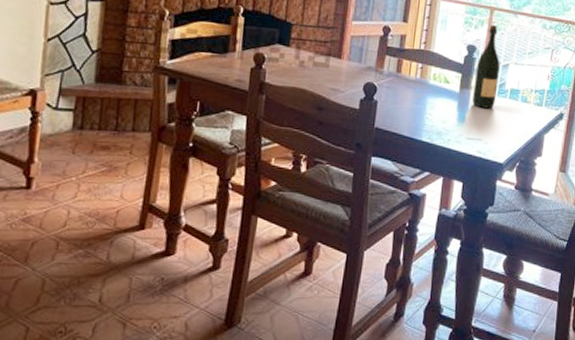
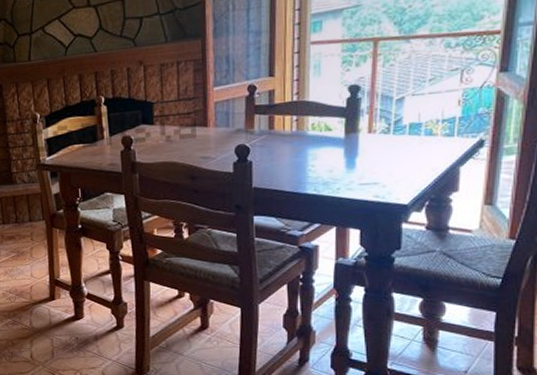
wine bottle: present [472,25,500,109] -> none [362,57,393,150]

